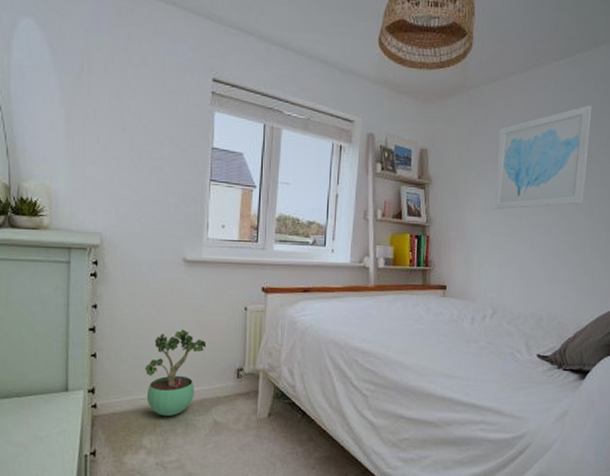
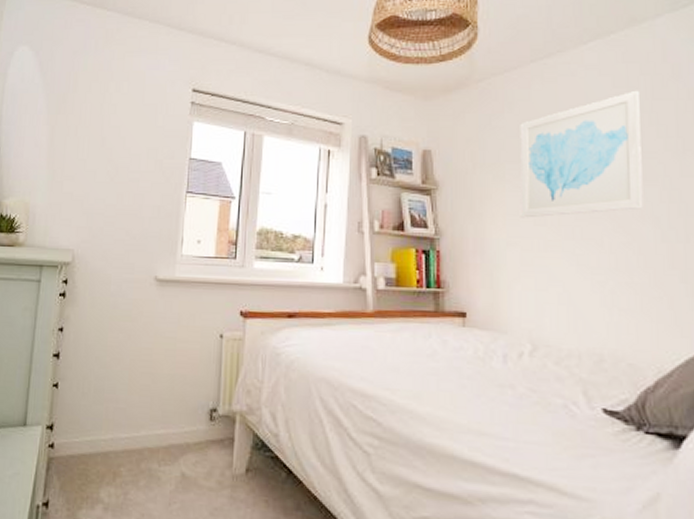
potted plant: present [145,329,207,416] -> none [107,358,177,464]

